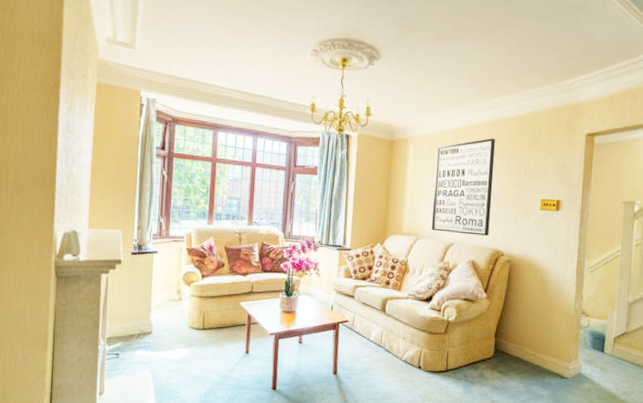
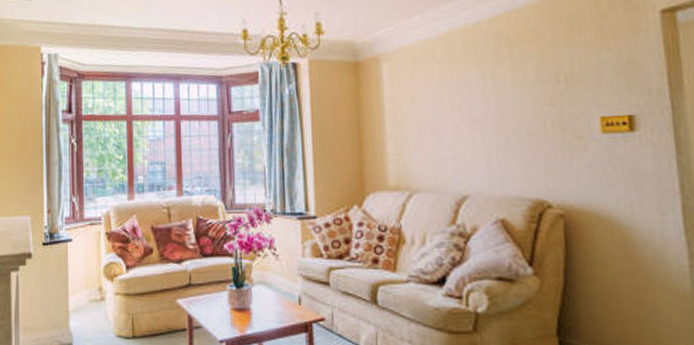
wall art: present [432,138,495,236] -> none [422,39,522,181]

